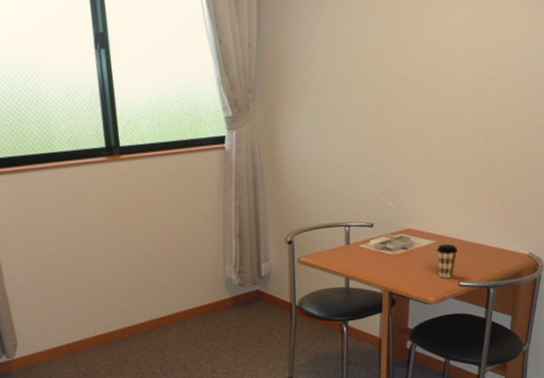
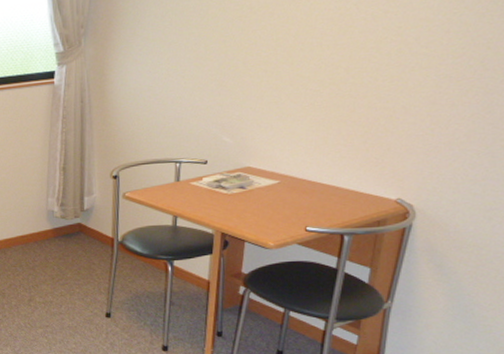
coffee cup: present [437,244,458,278] -> none [280,184,306,222]

